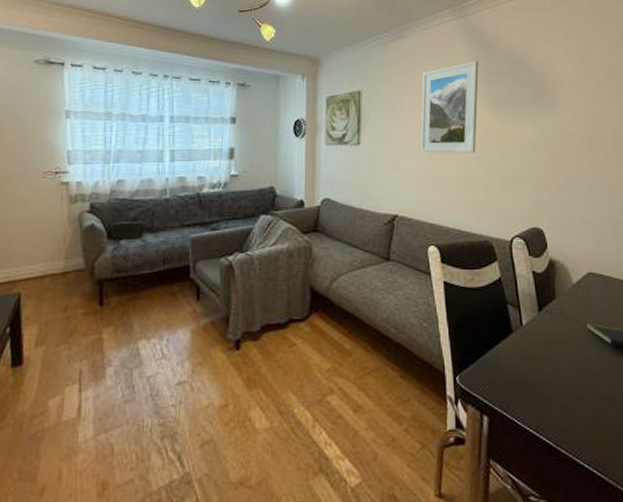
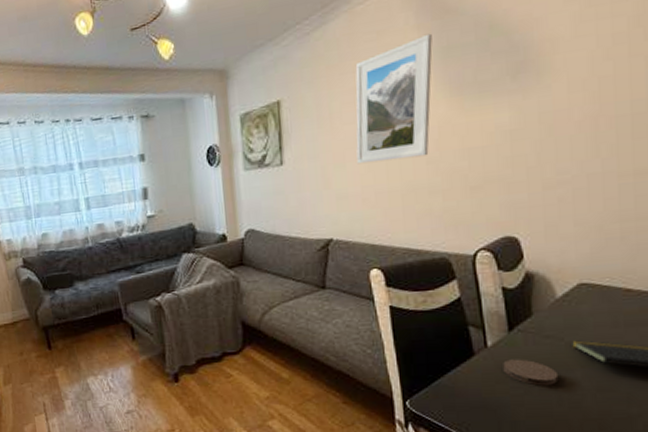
coaster: none [535,338,578,364] -> present [503,359,559,386]

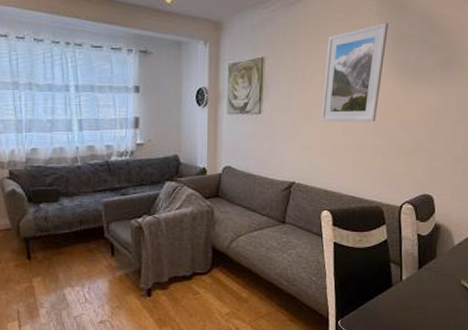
coaster: present [503,359,559,386] -> none [411,291,449,313]

